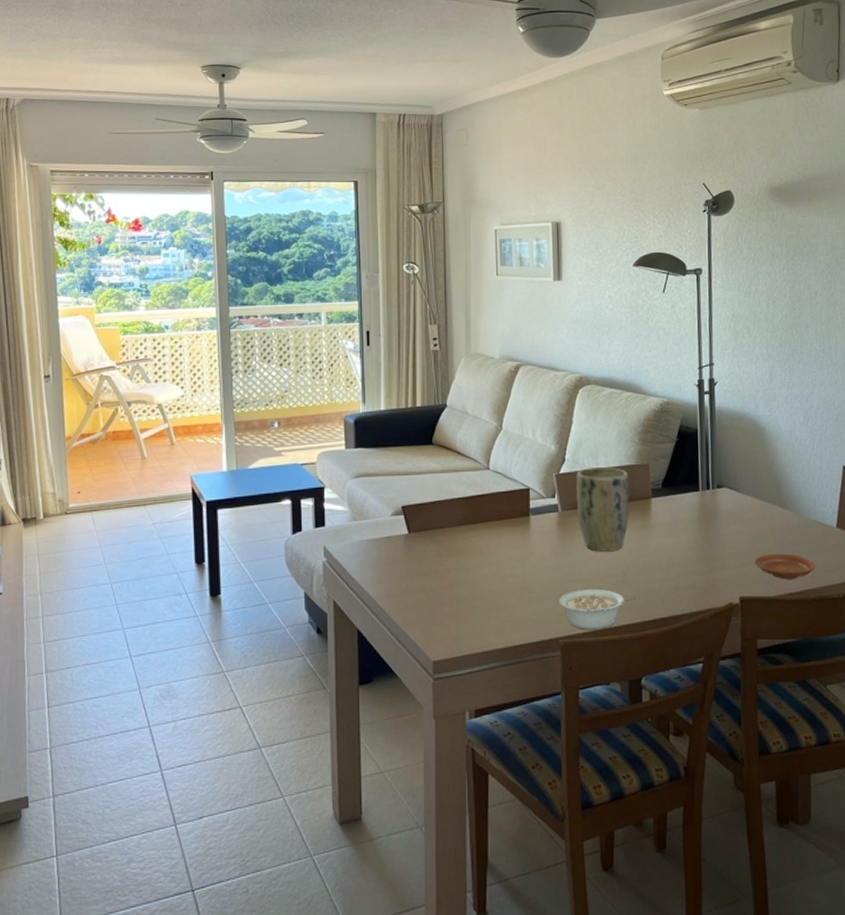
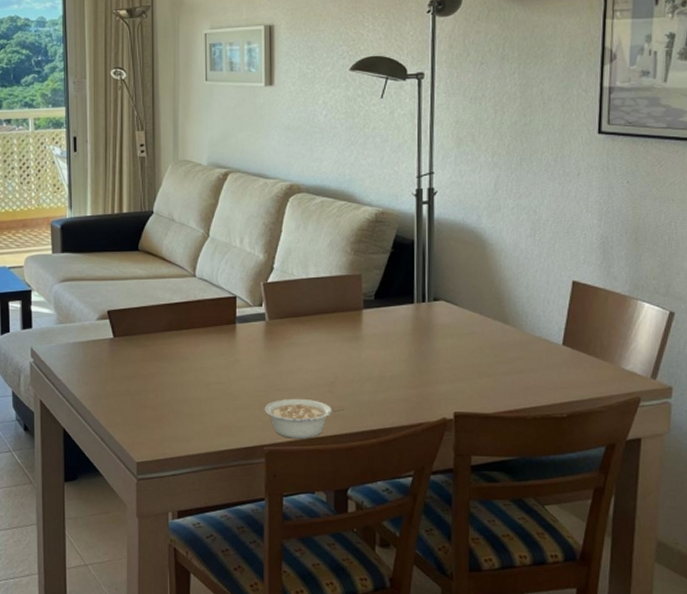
plant pot: present [575,466,630,552] -> none [284,276,340,362]
plate: present [754,553,816,580] -> none [470,369,538,397]

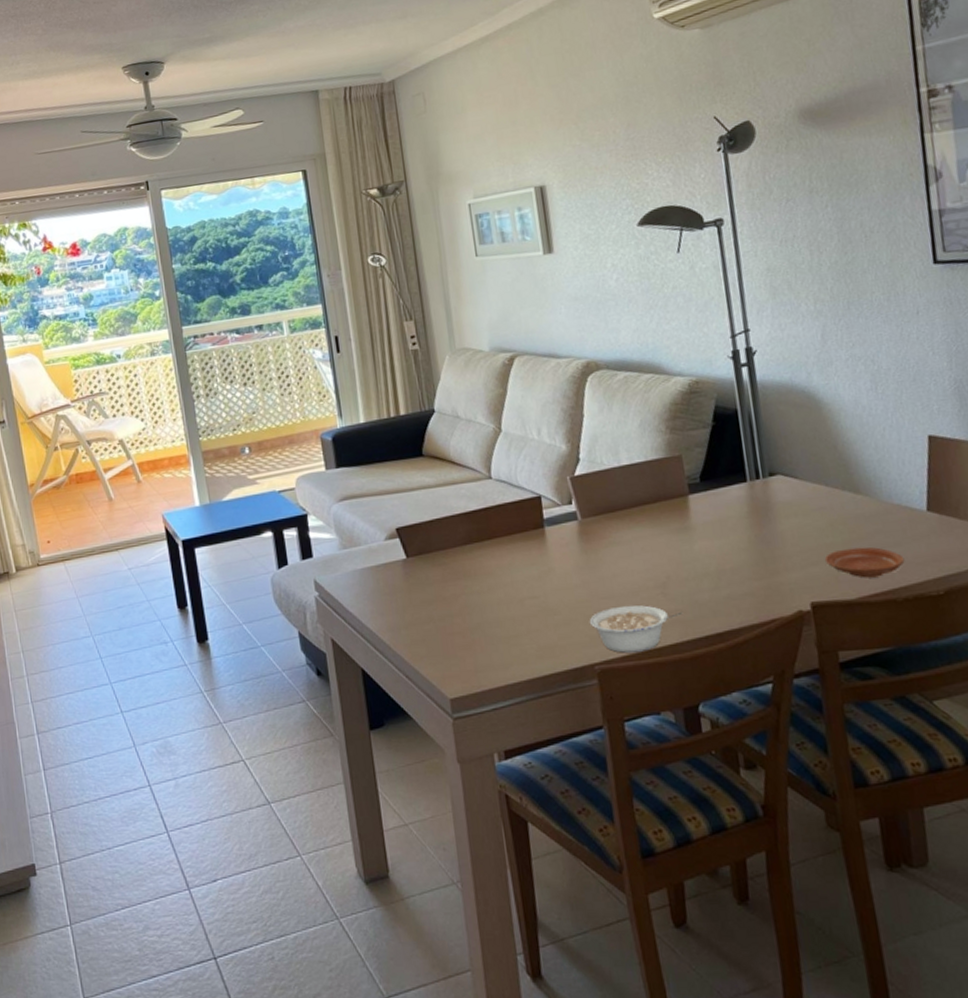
plate: none [470,369,538,397] -> present [824,547,905,578]

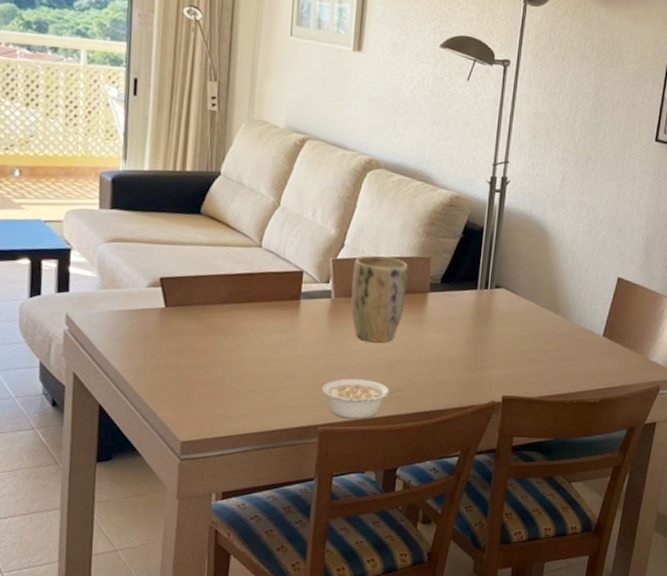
plant pot: none [594,463,664,562] -> present [351,255,408,343]
plate: present [824,547,905,578] -> none [520,356,578,383]

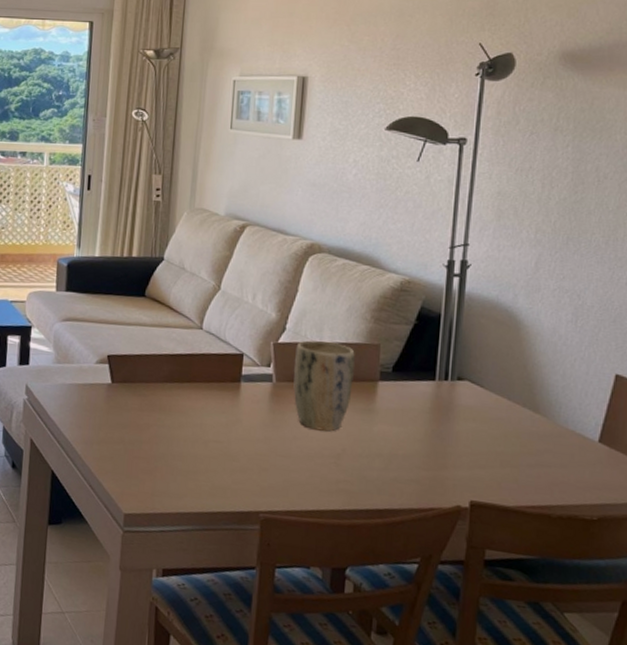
legume: present [321,378,402,419] -> none [263,466,350,511]

